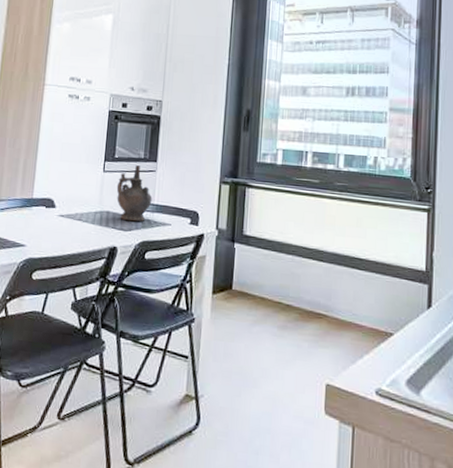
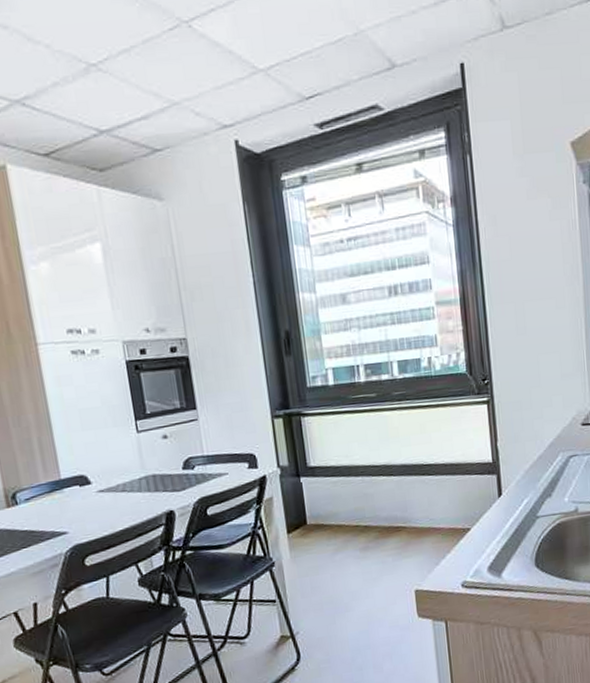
ceremonial vessel: present [116,165,152,222] -> none [156,417,202,480]

